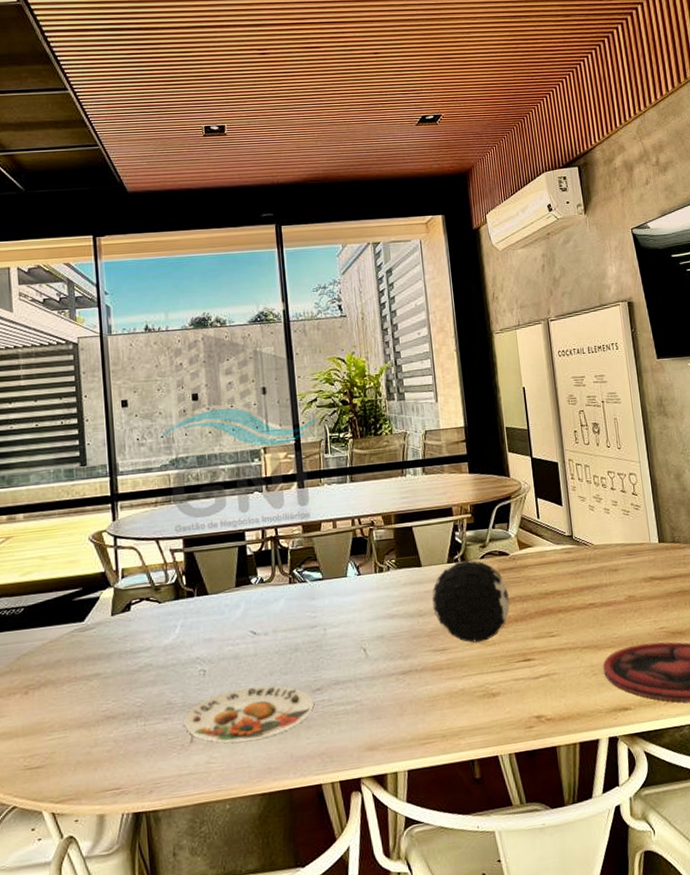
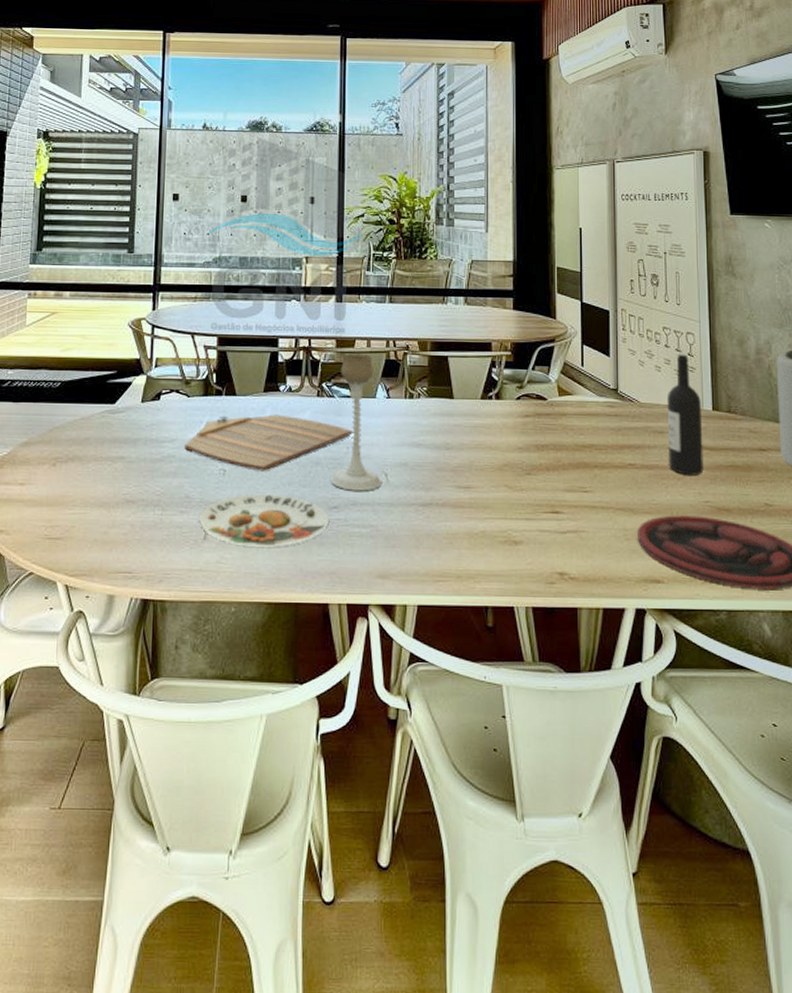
cutting board: none [161,607,328,666] -> present [184,414,352,471]
candle holder: none [310,535,362,671] -> present [331,353,382,491]
decorative orb: present [432,559,510,643] -> none [461,399,543,486]
wine bottle: none [617,494,656,607] -> present [666,354,704,475]

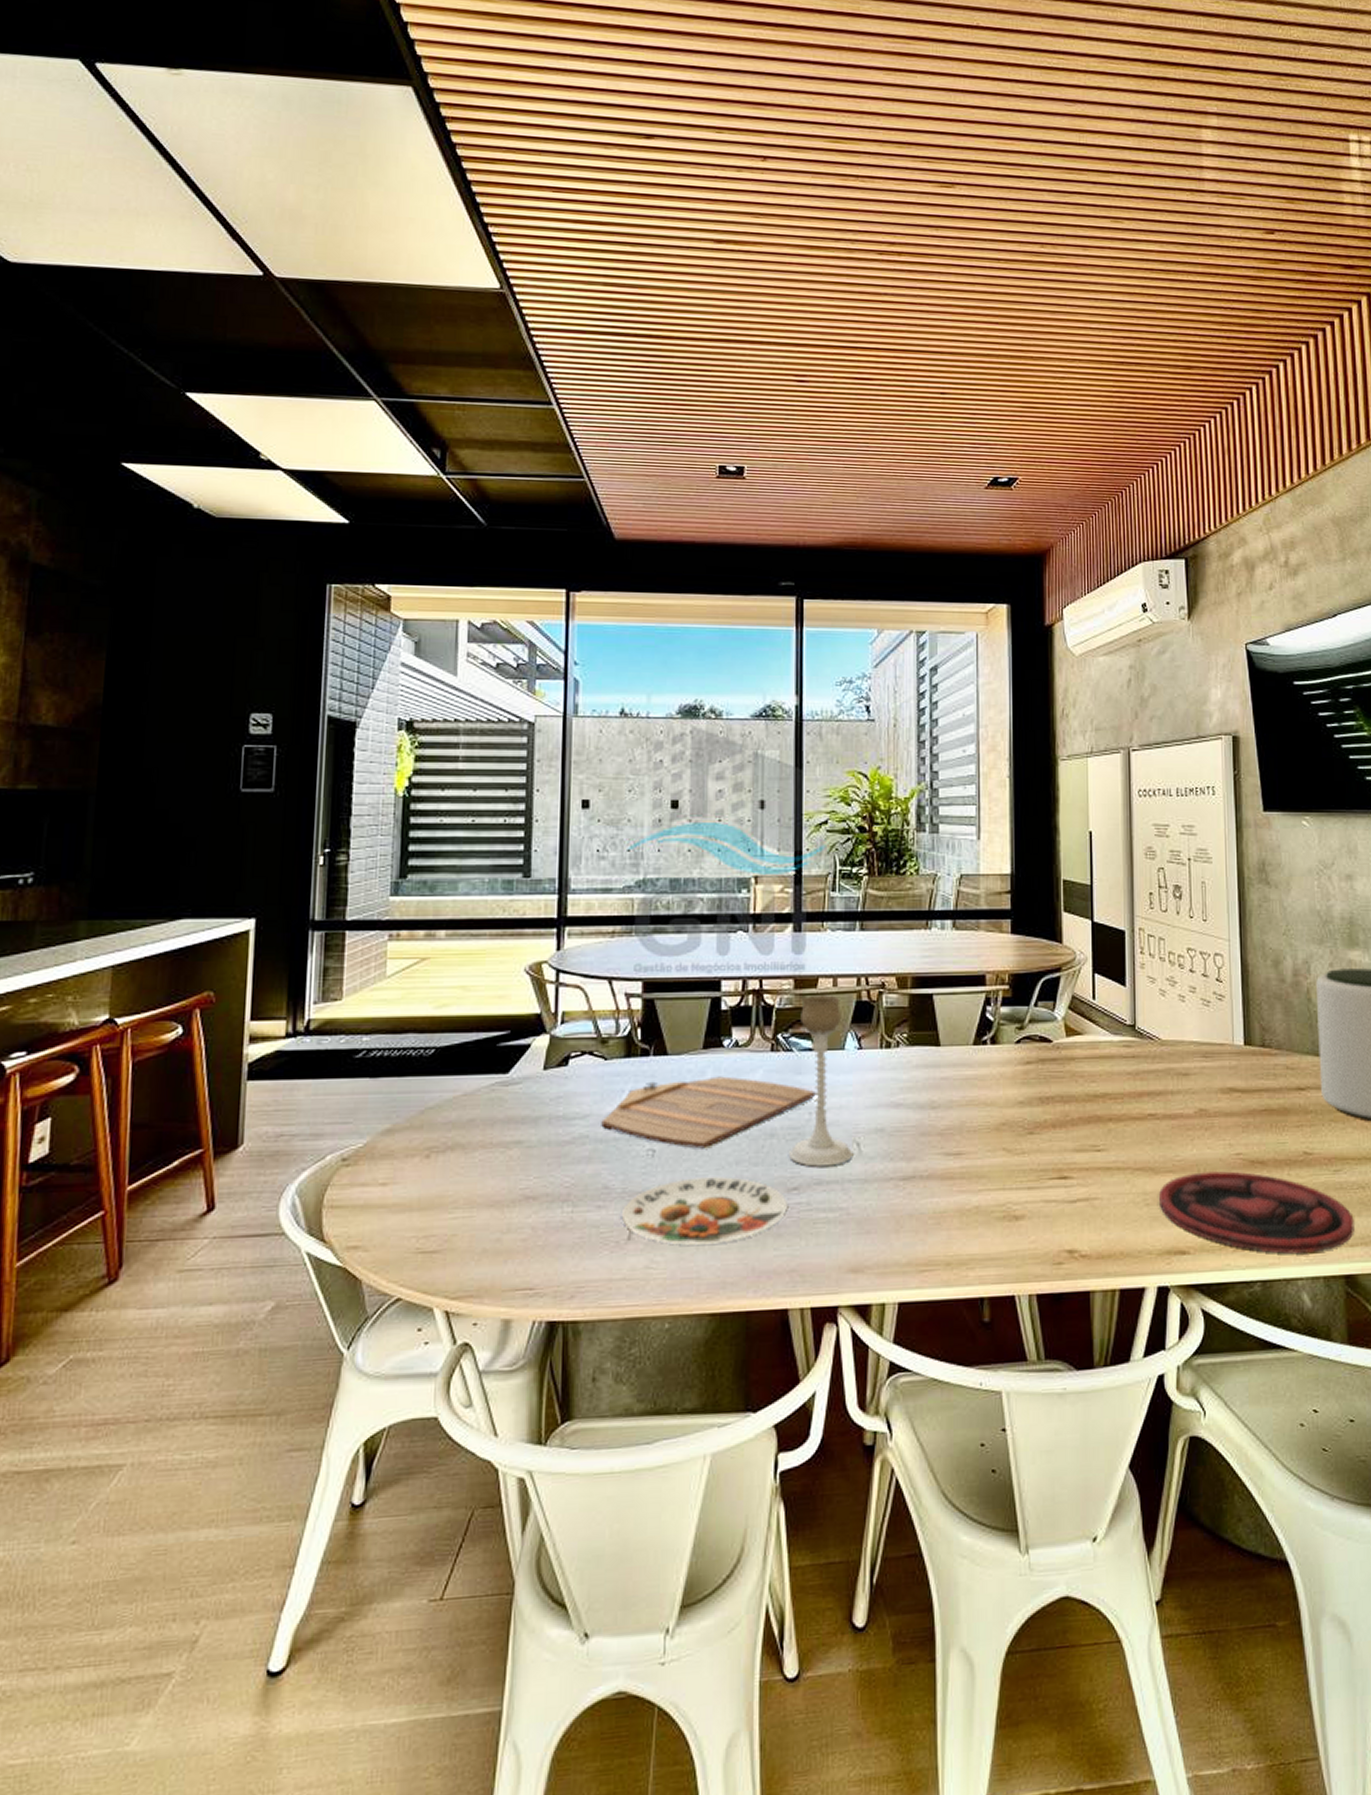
wine bottle: present [666,354,704,475] -> none [1192,980,1234,1124]

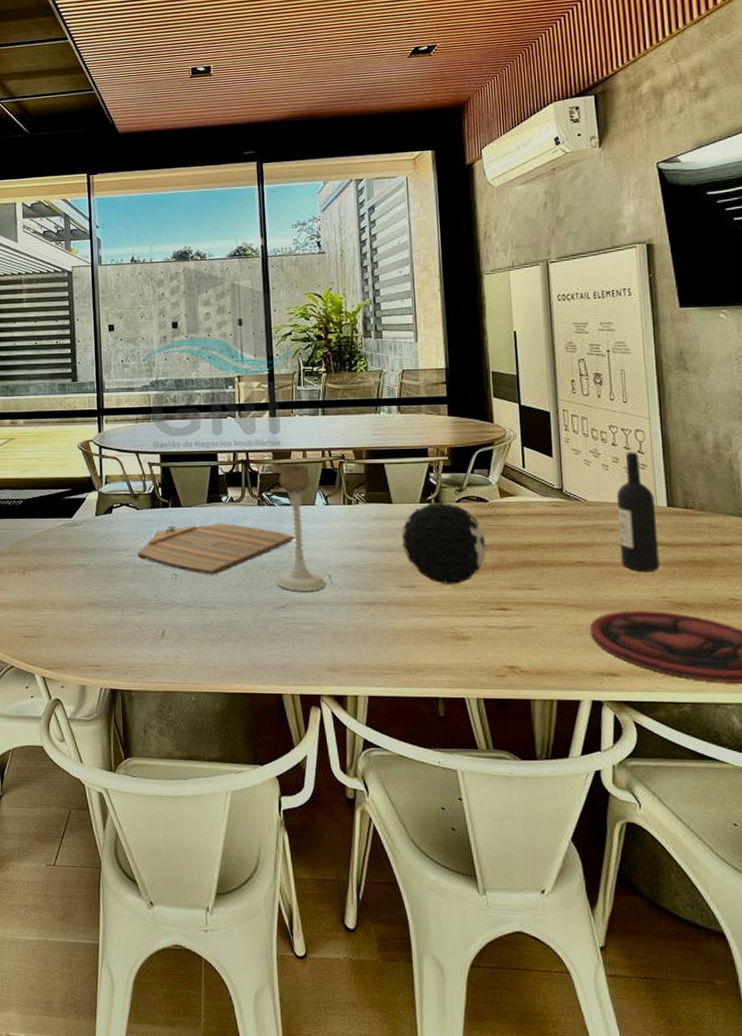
plate: present [621,1177,787,1245] -> none [156,595,277,643]
decorative orb: none [950,1043,1048,1149] -> present [402,502,487,584]
wine bottle: none [1192,980,1234,1124] -> present [616,452,660,571]

